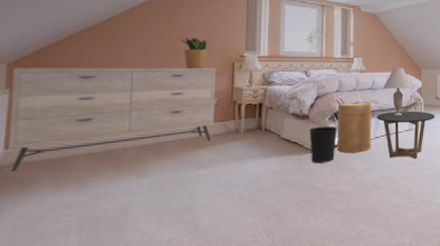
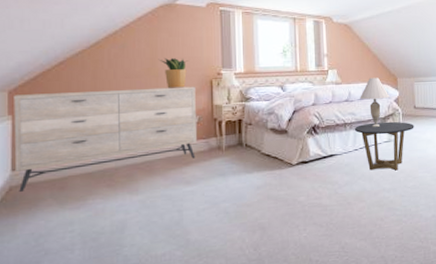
wastebasket: present [309,126,338,164] -> none [288,139,316,178]
basket: present [336,101,372,154] -> none [314,114,351,167]

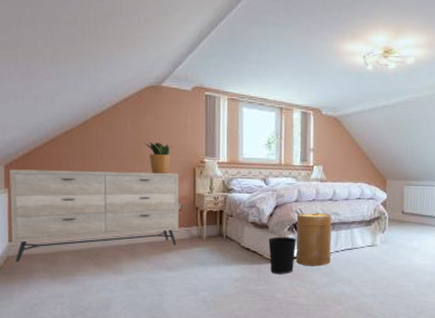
wastebasket: none [288,139,316,178] -> present [268,236,297,274]
basket: none [314,114,351,167] -> present [295,212,332,266]
side table: present [354,121,414,171] -> none [337,225,401,277]
table lamp: present [360,77,390,127] -> none [345,177,377,230]

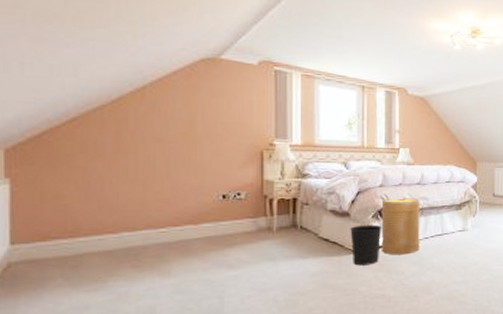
dresser: present [10,169,180,262] -> none [12,154,244,269]
potted plant: present [143,142,172,174] -> none [197,122,234,158]

